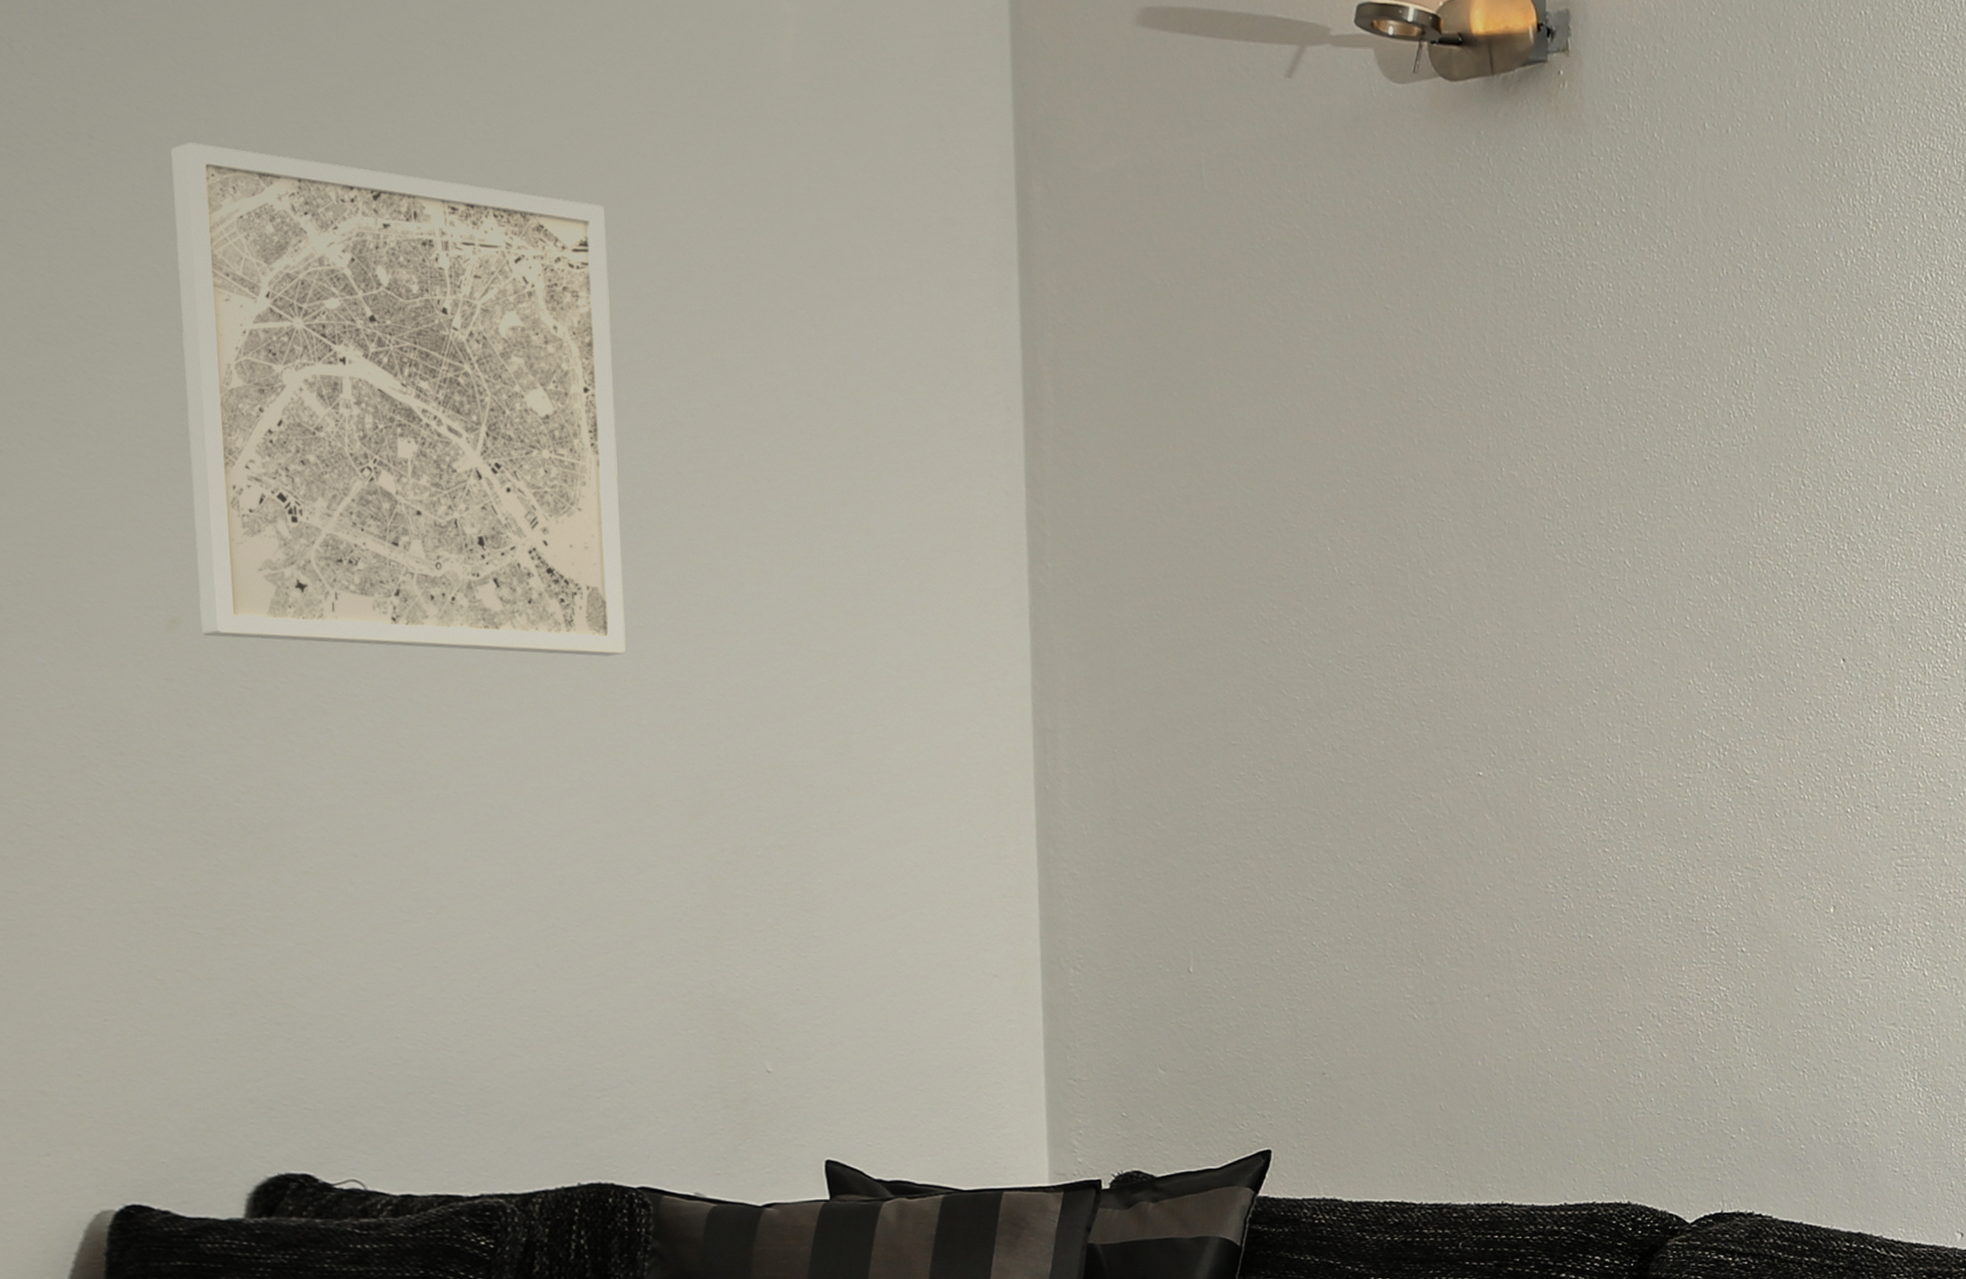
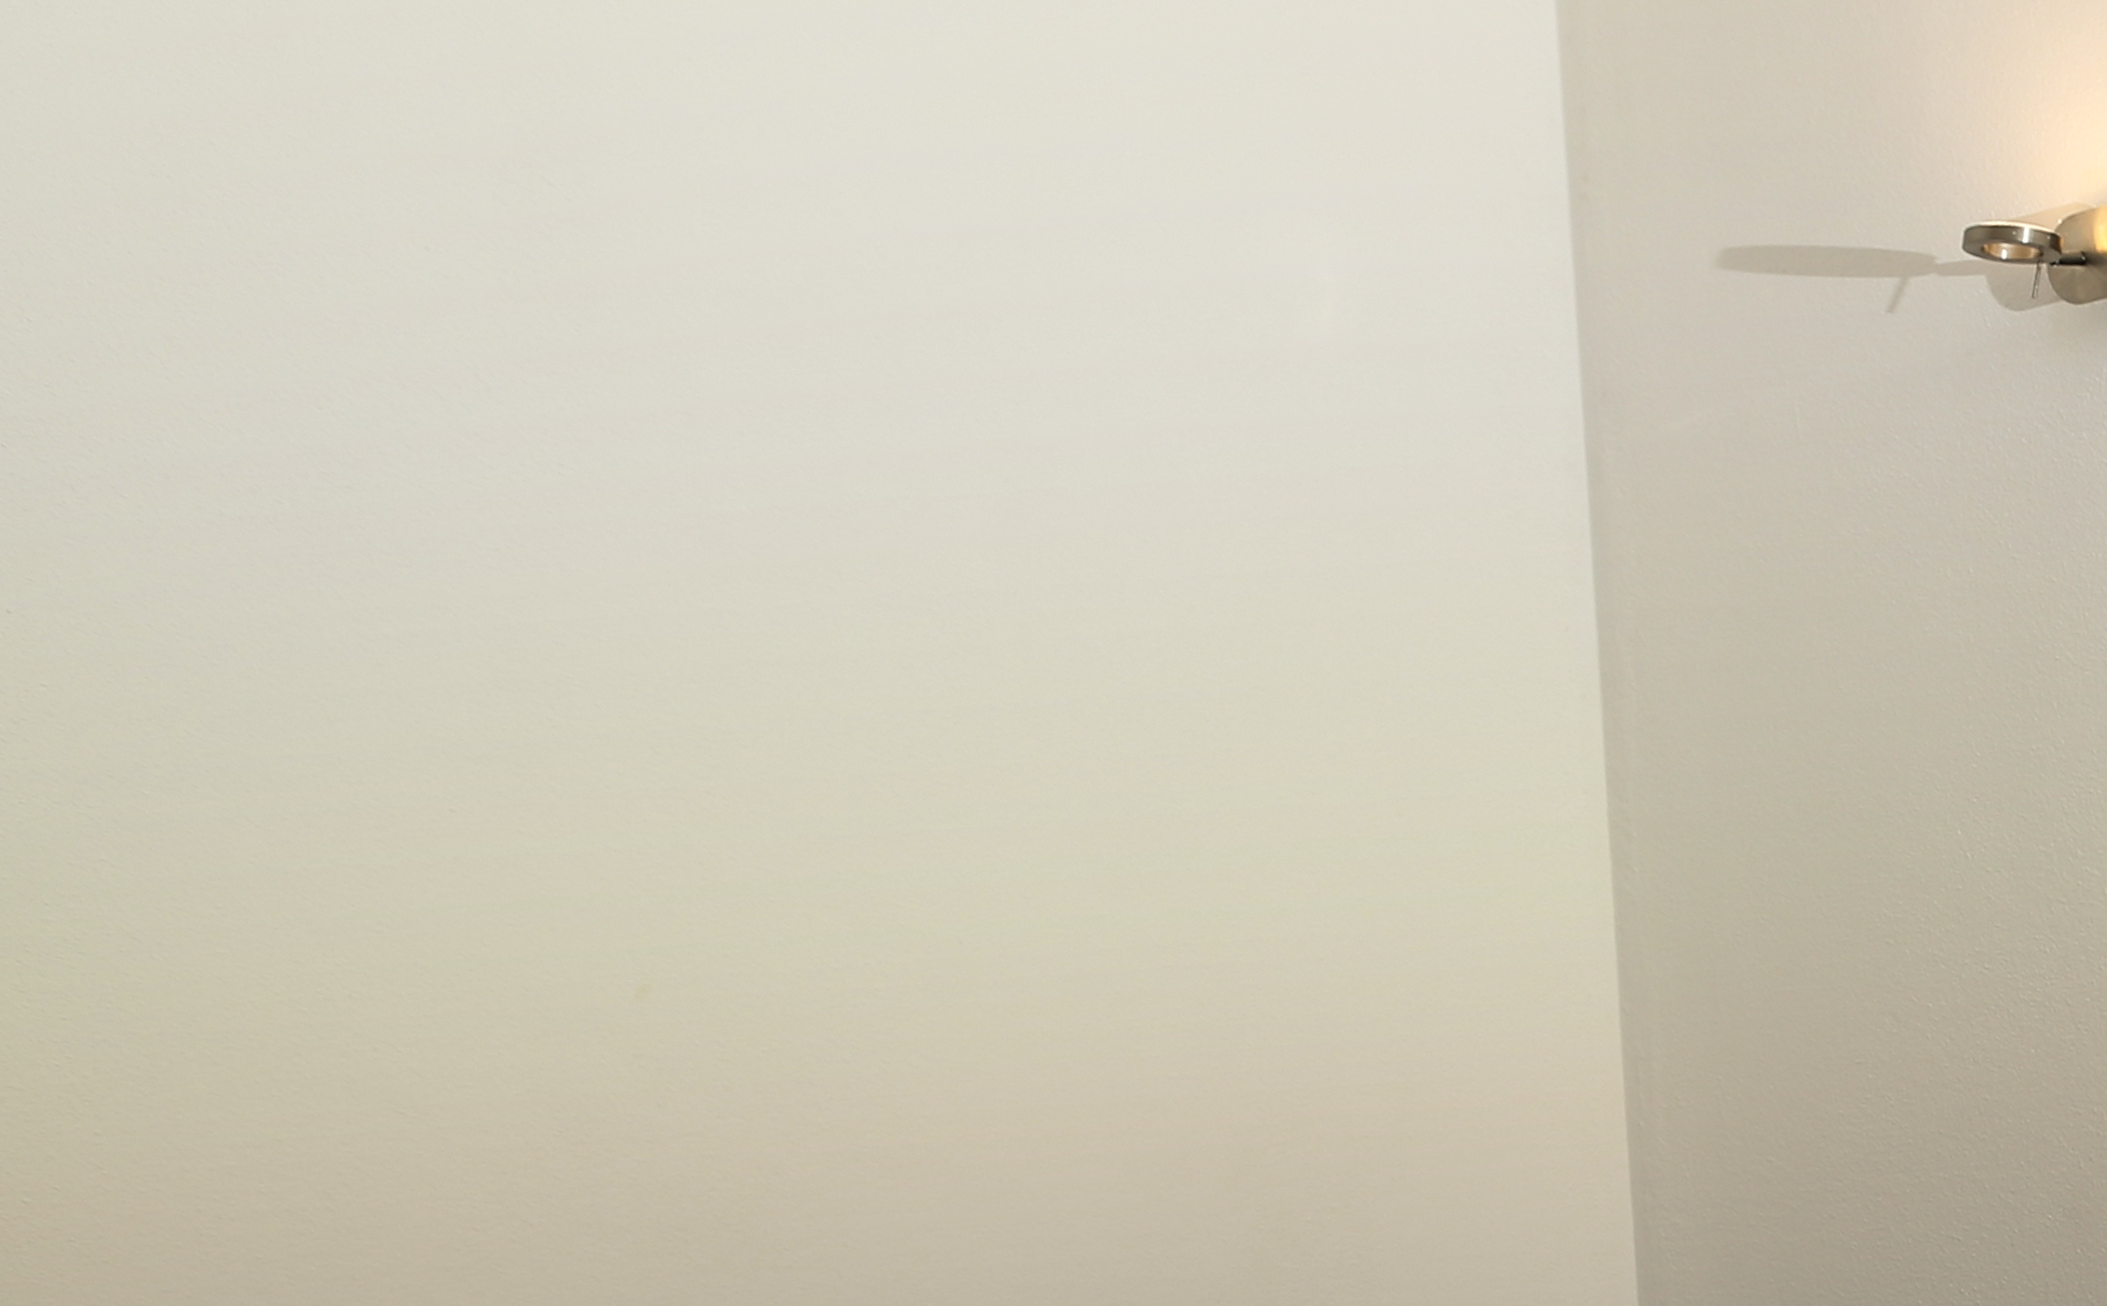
wall art: present [171,142,626,656] -> none [648,463,1153,1005]

